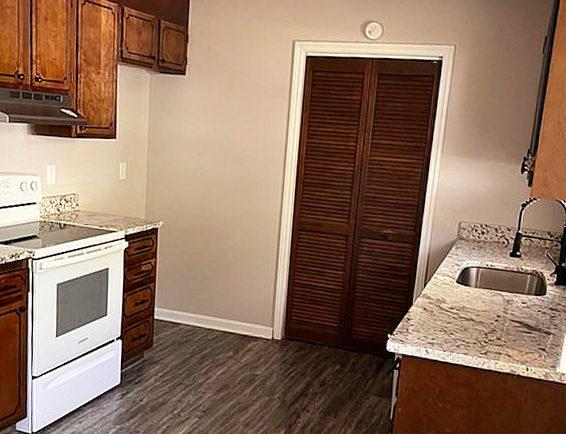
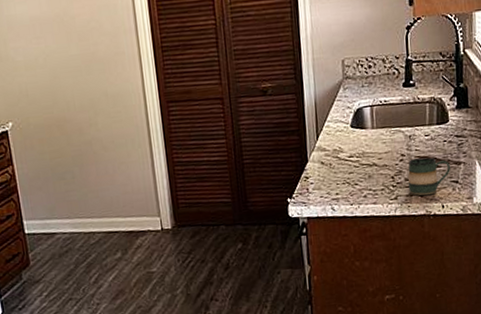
mug: none [498,321,540,357] -> present [408,157,450,196]

